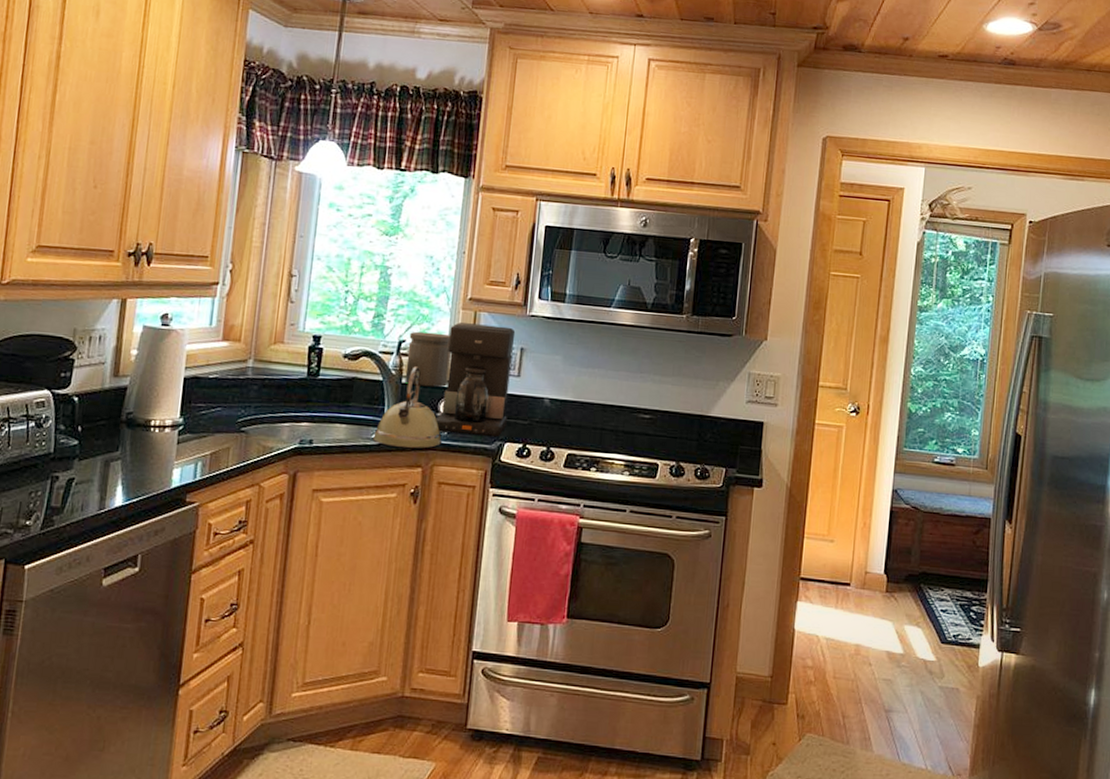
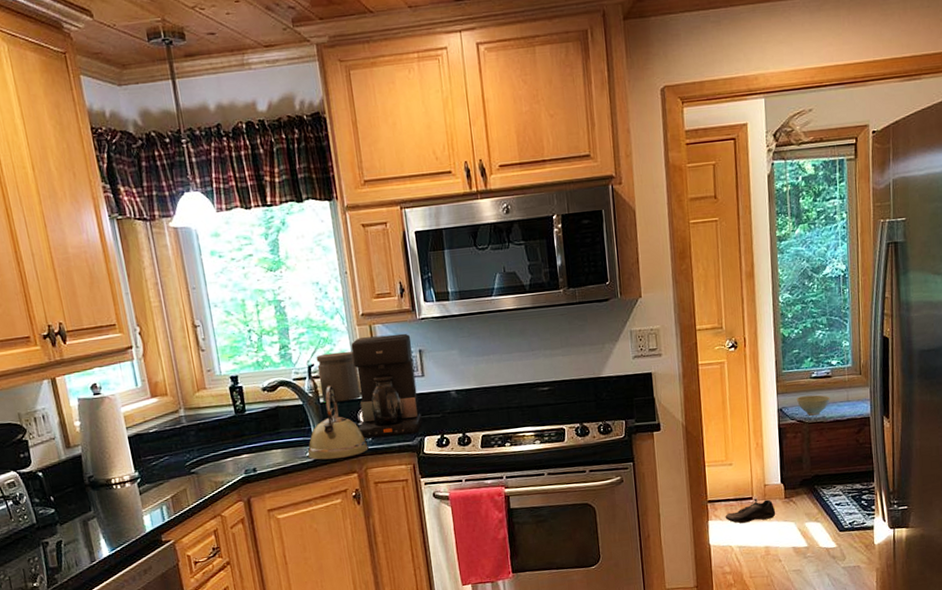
shoe: none [816,586,874,613] -> present [725,498,776,524]
bowl: none [914,480,951,505] -> present [796,395,830,416]

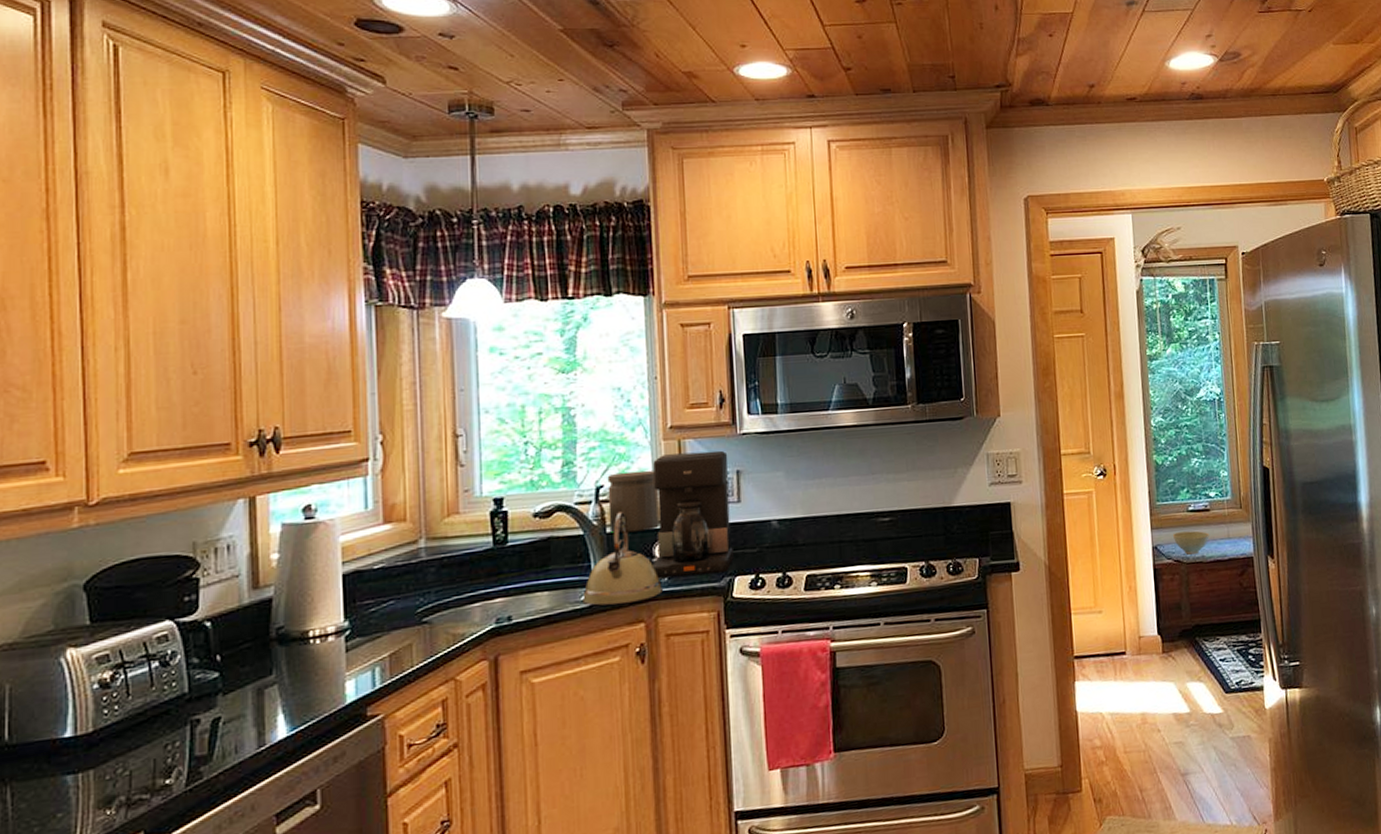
shoe: present [725,498,776,524] -> none [1094,653,1153,685]

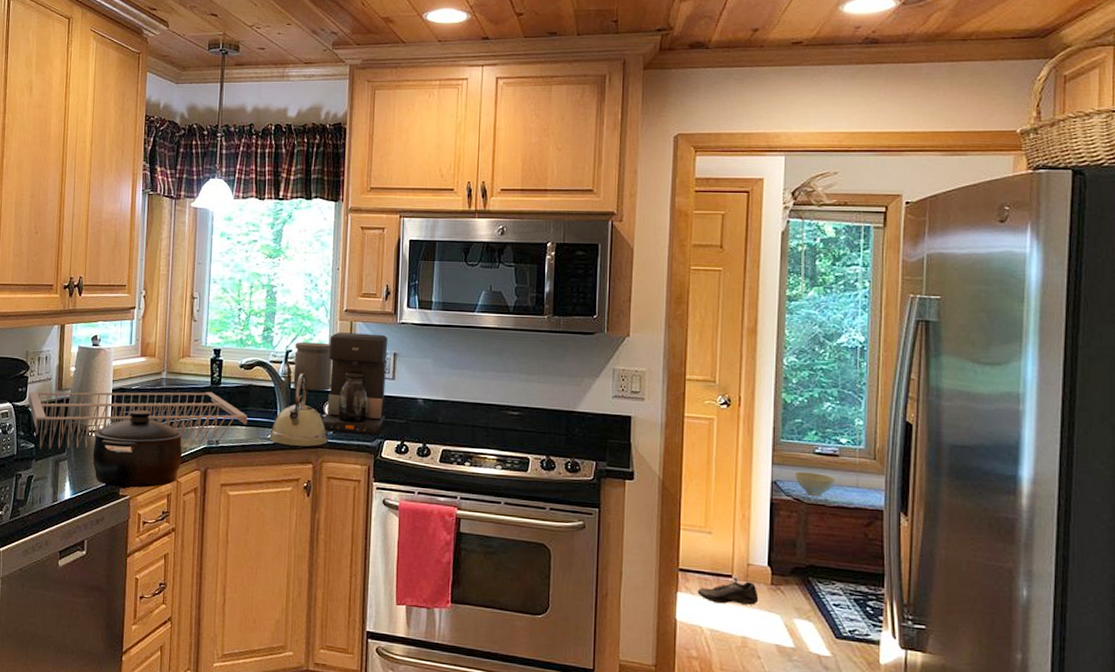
dish rack: none [203,554,551,679] -> present [28,391,248,450]
saucepan: none [318,594,460,707] -> present [92,410,184,488]
shoe: none [1094,653,1153,685] -> present [697,578,759,605]

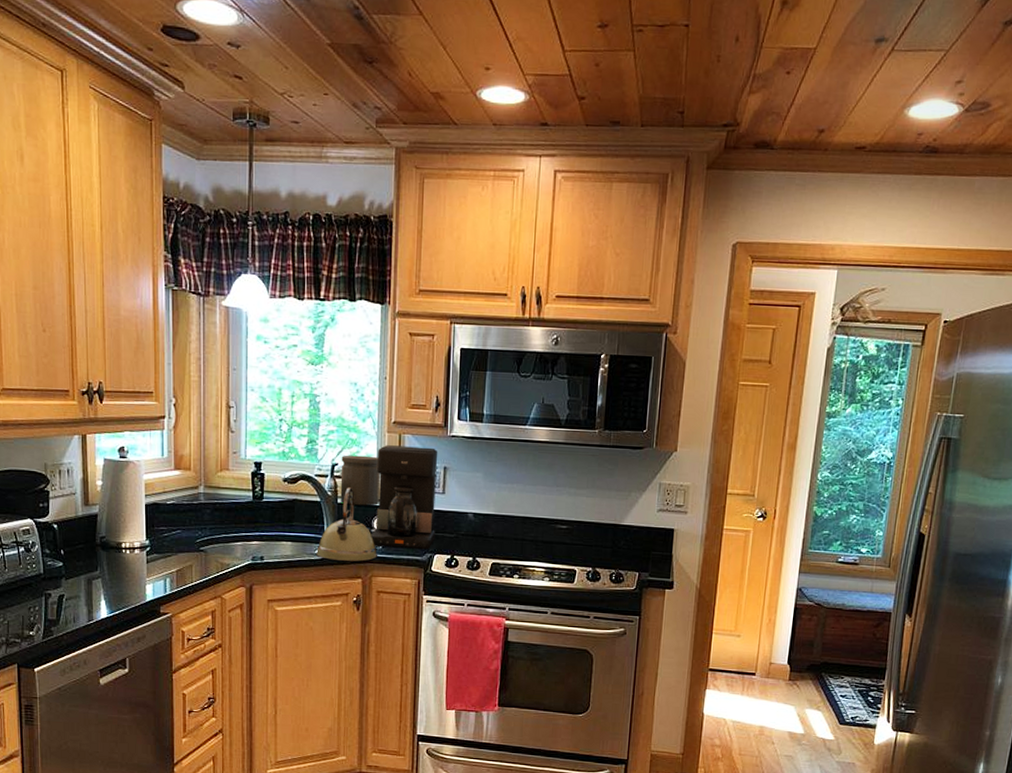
dish rack: present [28,391,248,450] -> none [52,506,293,569]
saucepan: present [92,410,184,488] -> none [128,526,226,606]
shoe: present [697,578,759,605] -> none [724,675,777,699]
bowl: present [794,472,835,496] -> none [818,579,853,601]

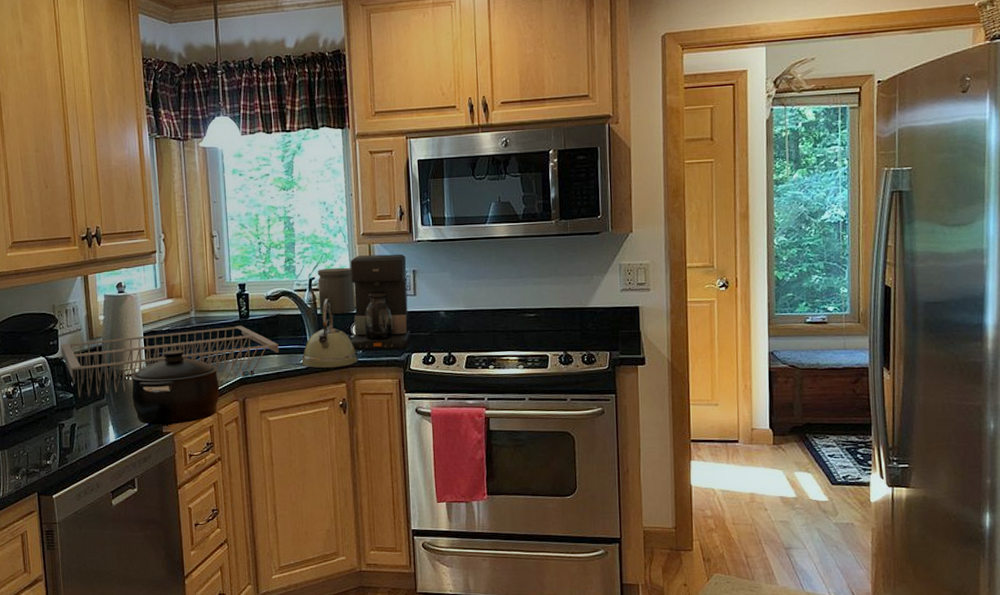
dish rack: none [52,506,293,569] -> present [61,325,279,399]
saucepan: none [128,526,226,606] -> present [130,350,220,425]

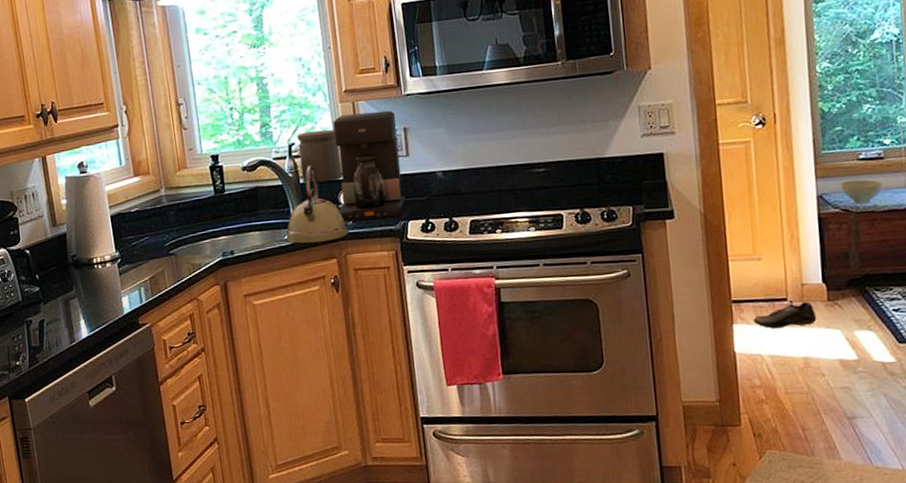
dish rack: present [61,325,279,399] -> none [22,201,261,292]
saucepan: present [130,350,220,425] -> none [99,232,198,317]
shoe: none [708,442,763,467] -> present [753,300,817,329]
bowl: none [788,340,825,361] -> present [839,179,883,204]

